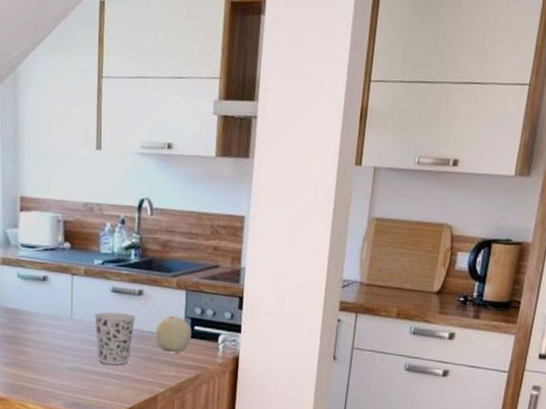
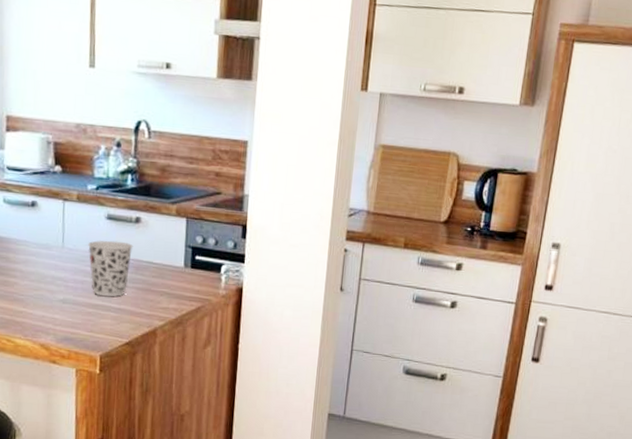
fruit: present [154,315,192,354] -> none [153,244,193,285]

